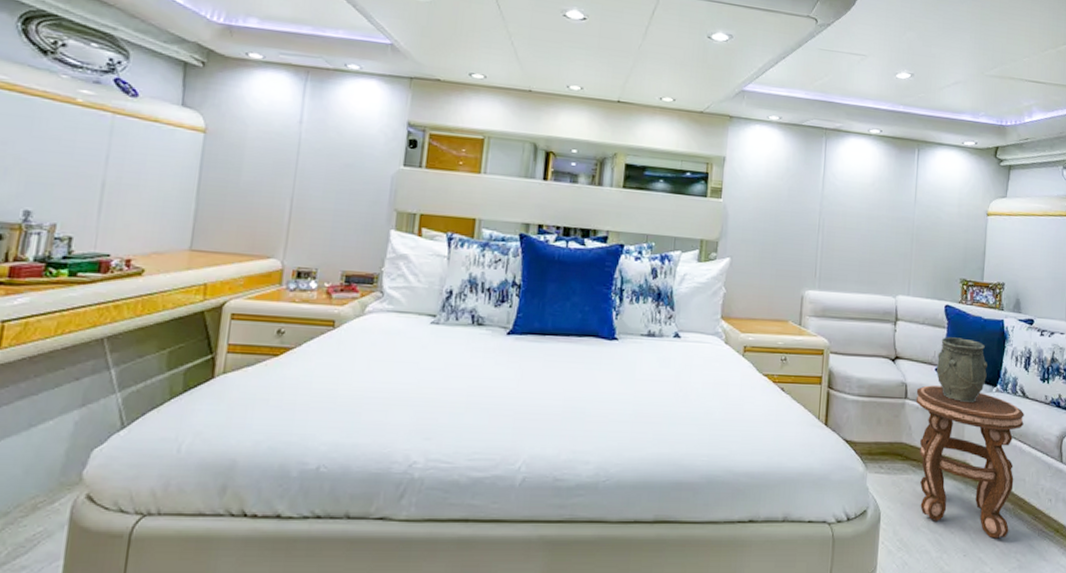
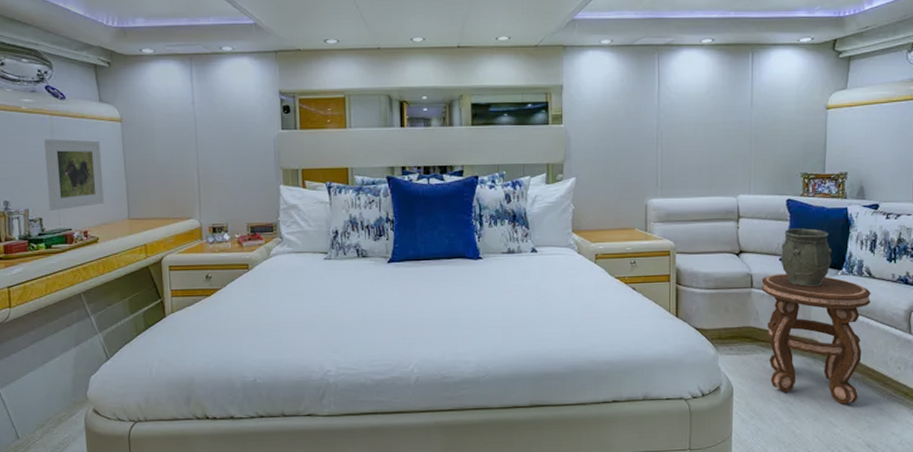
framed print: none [86,140,173,231] -> present [43,138,105,212]

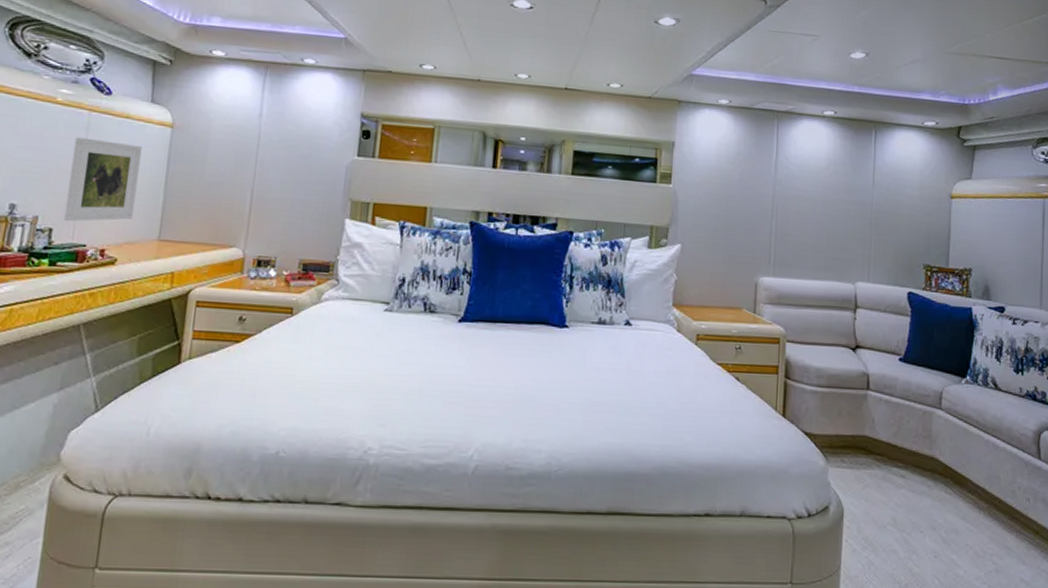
side table: present [761,274,871,404] -> none [878,376,997,540]
vase: present [780,228,832,287] -> none [899,325,955,395]

